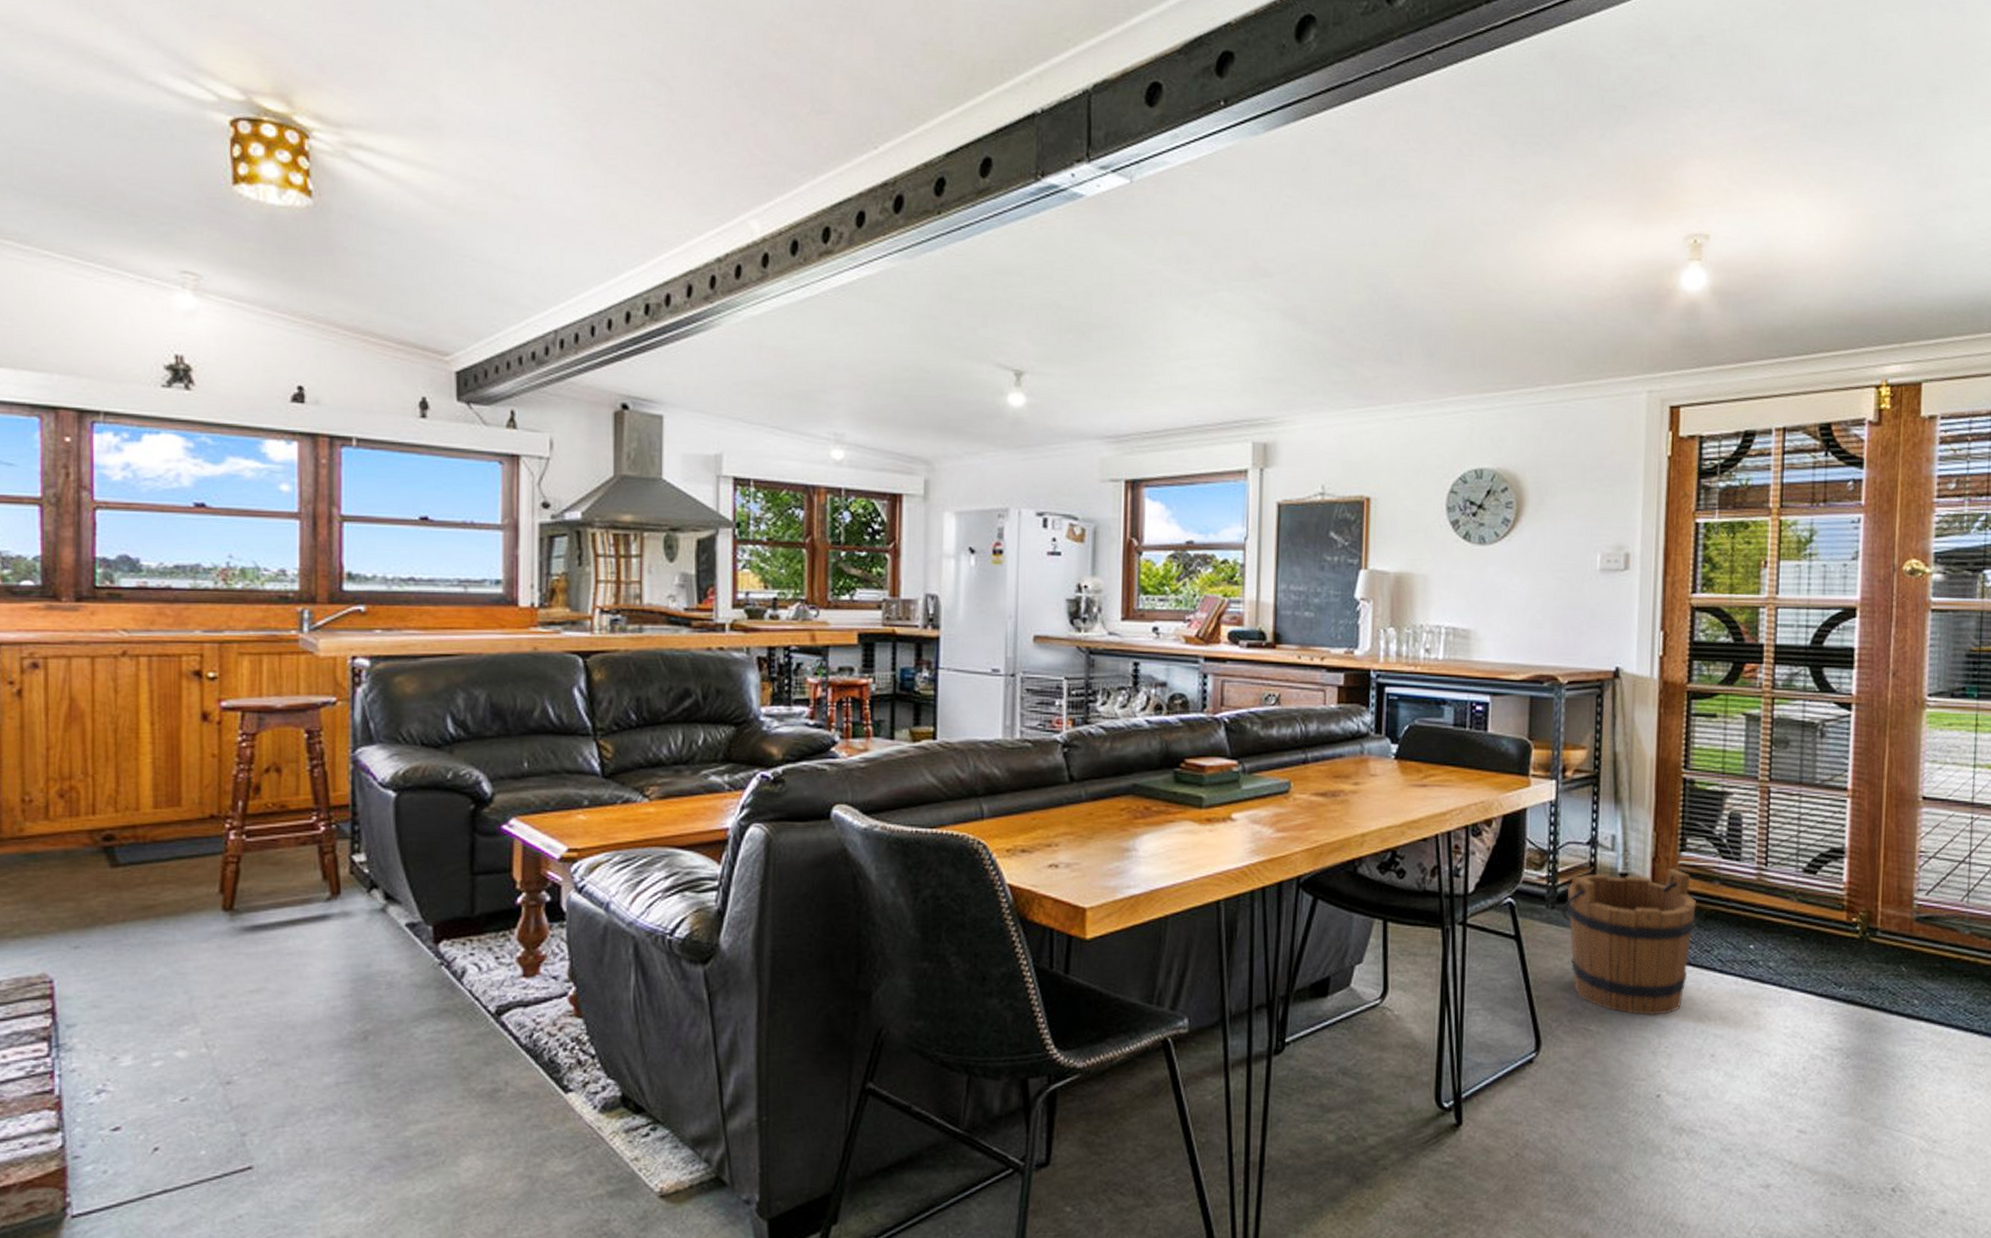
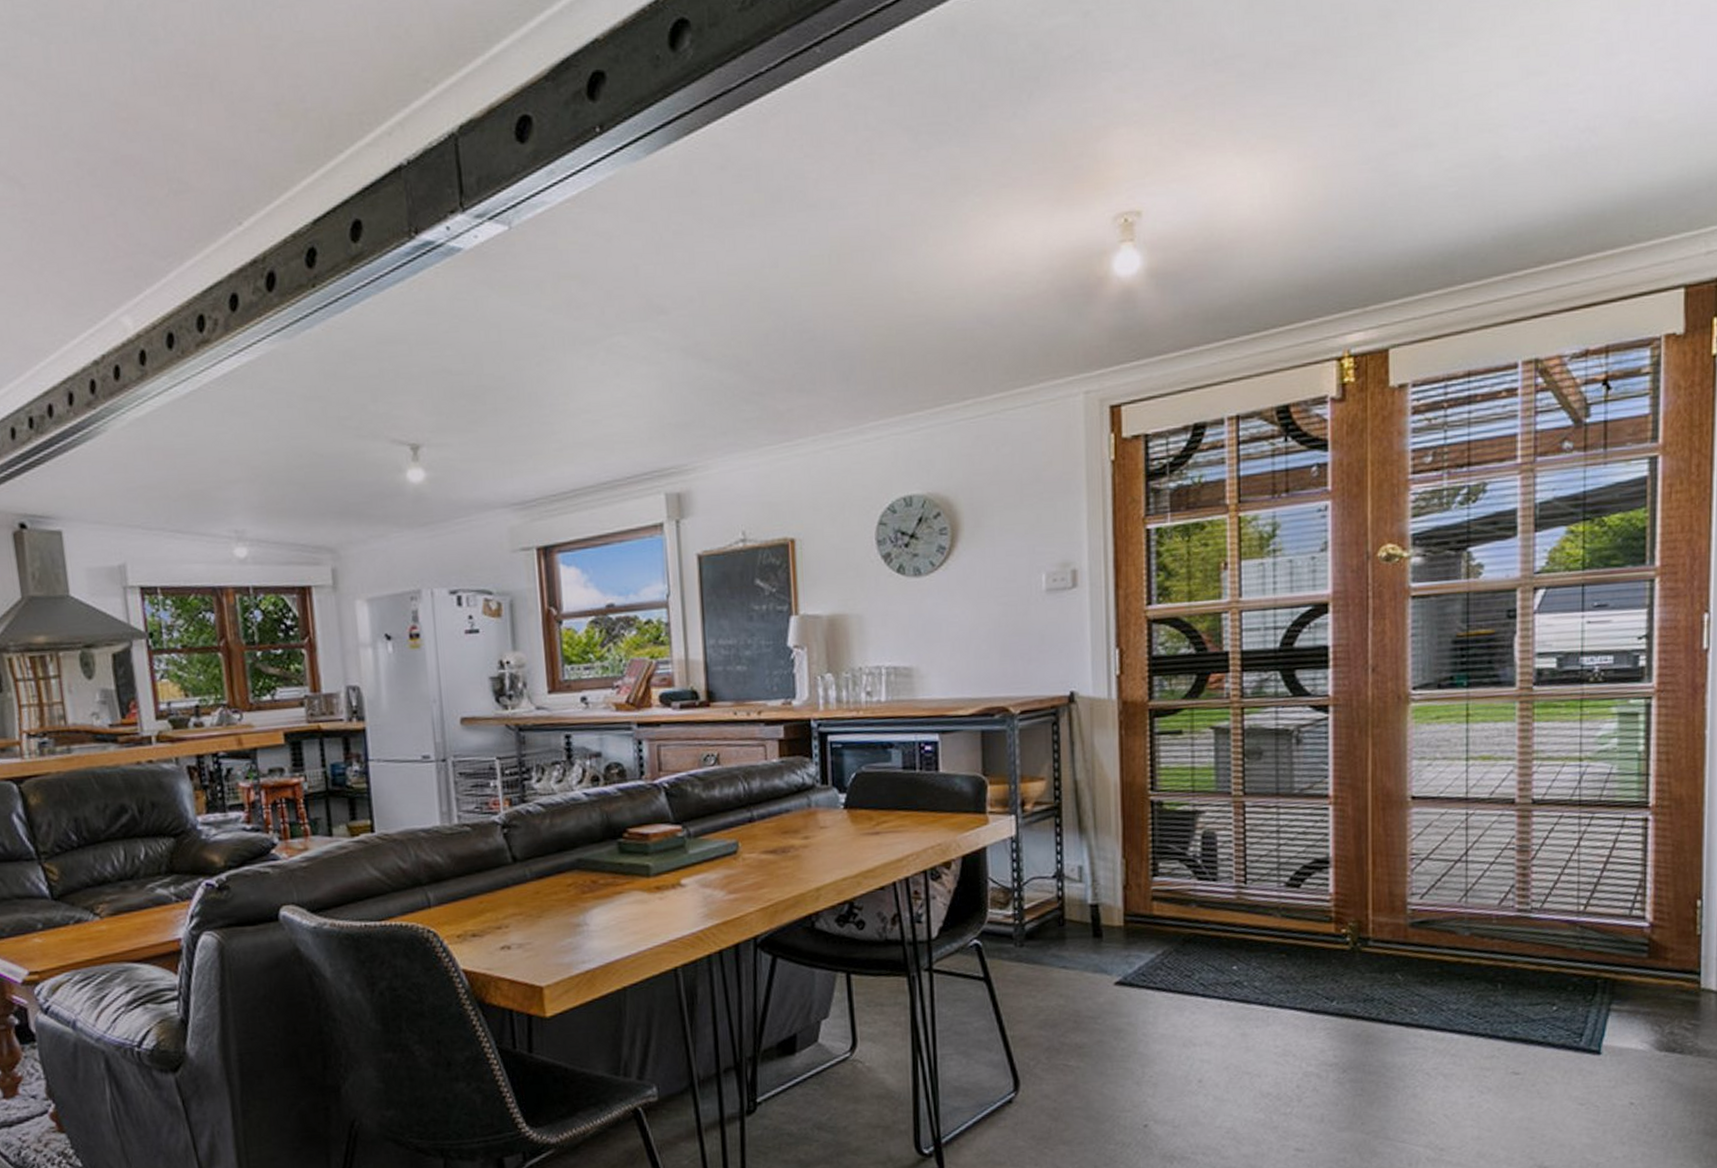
bucket: present [1562,868,1696,1015] -> none [1031,894,1173,1047]

